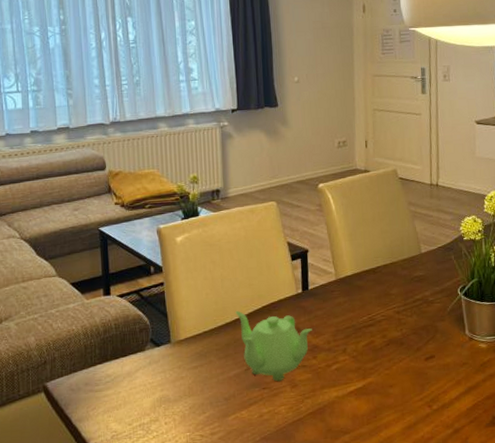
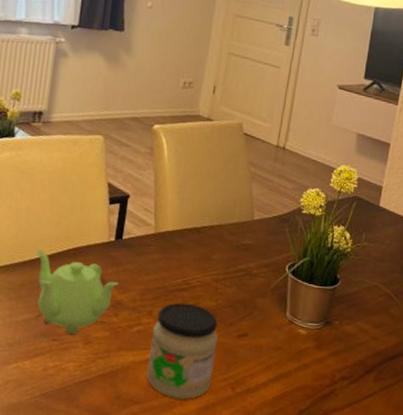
jar: none [349,336,410,424] -> present [146,302,218,400]

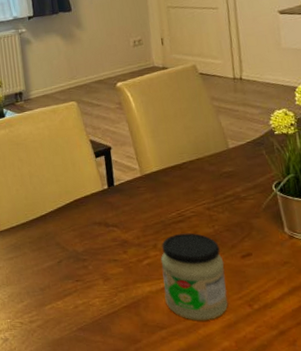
teapot: present [36,249,119,335] -> none [45,205,121,275]

